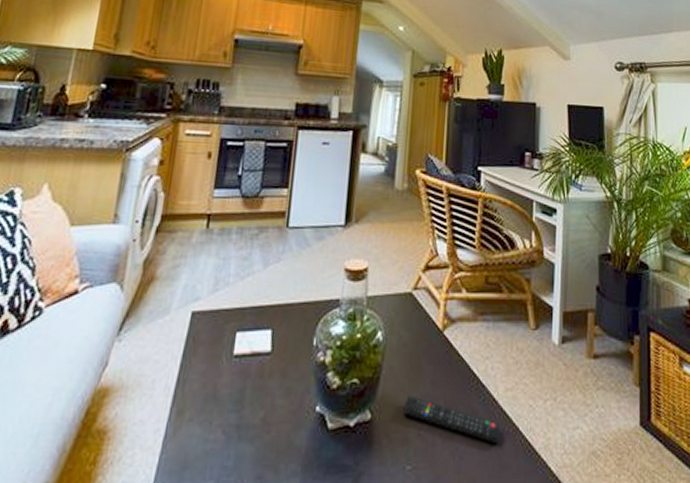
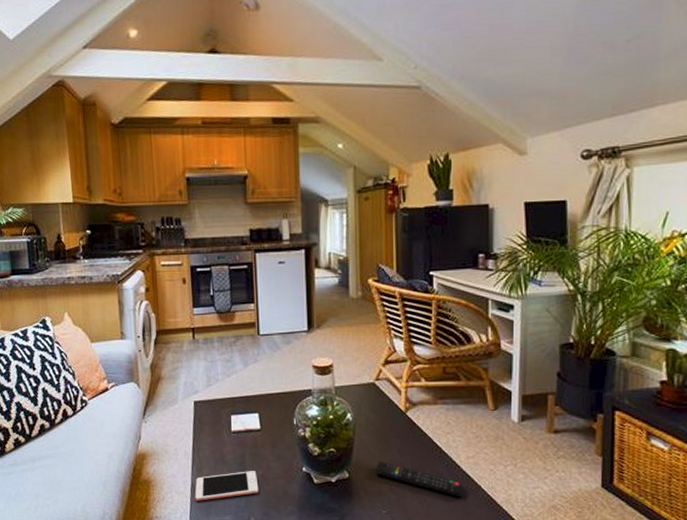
cell phone: none [165,412,257,461] -> present [195,471,259,501]

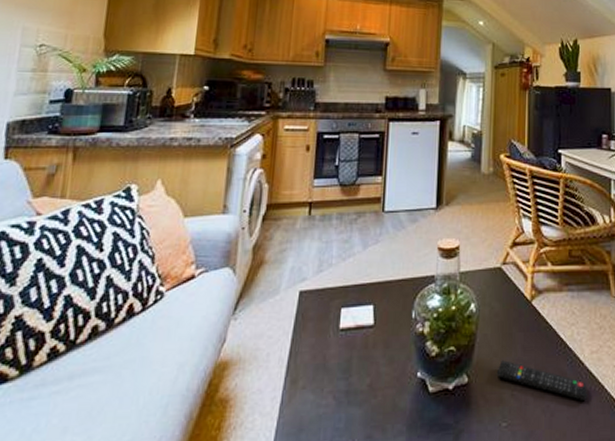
cell phone: present [195,471,259,501] -> none [283,379,364,425]

